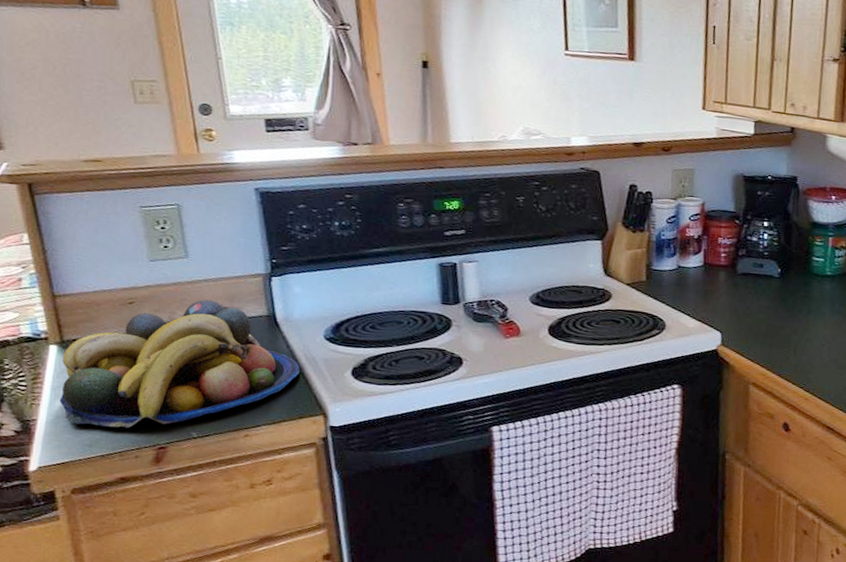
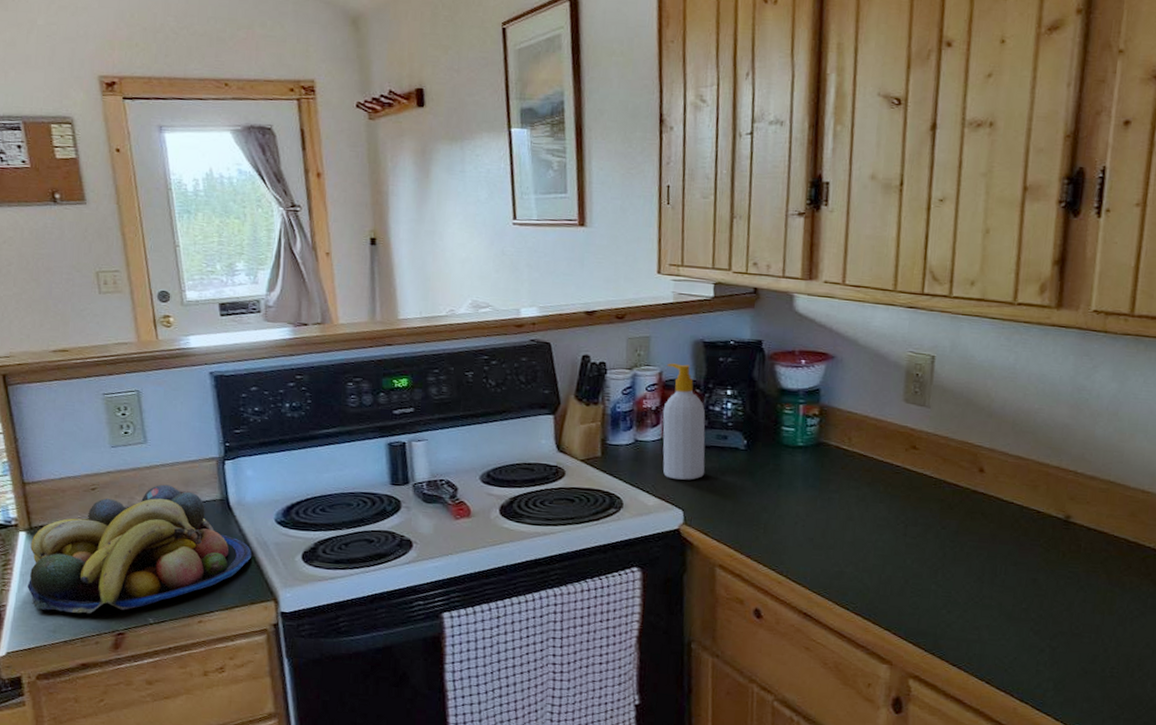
soap bottle: none [703,194,744,305] -> present [662,363,706,480]

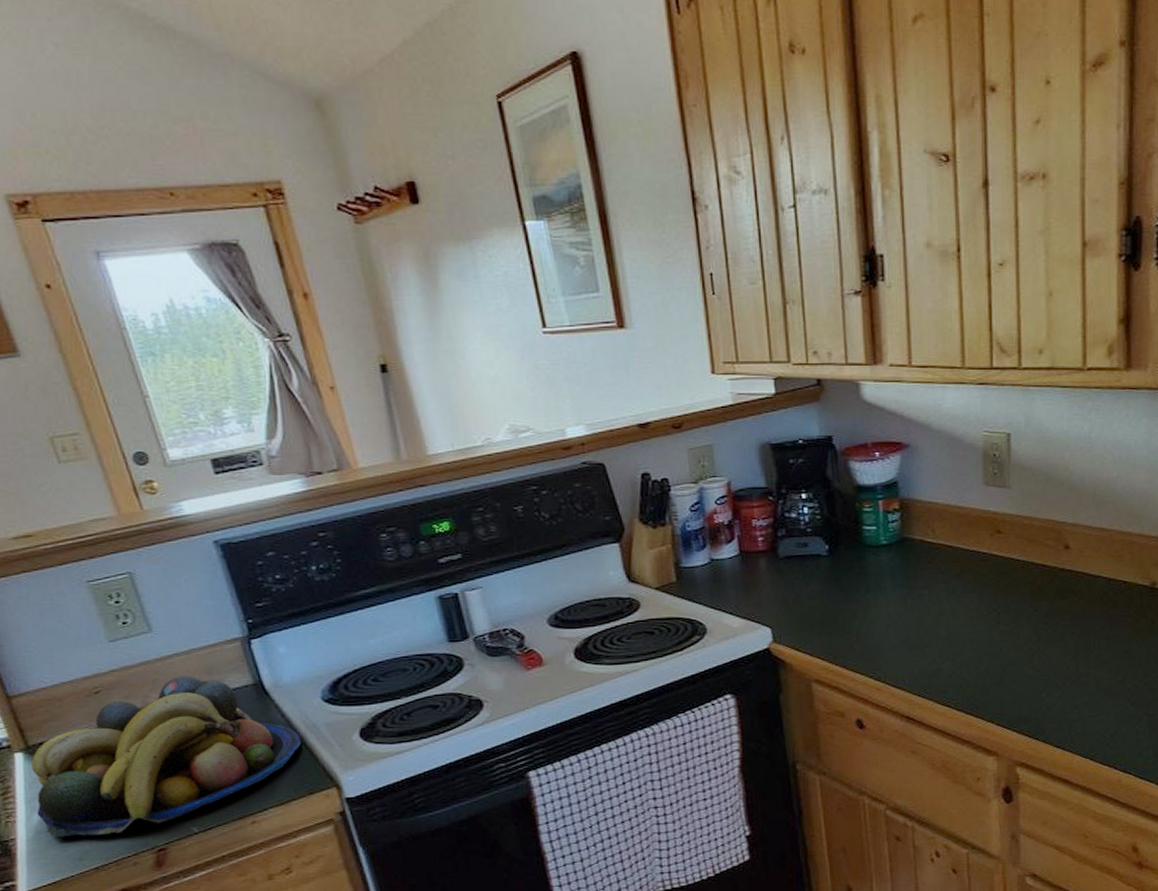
soap bottle: present [662,363,706,480] -> none [734,471,788,596]

